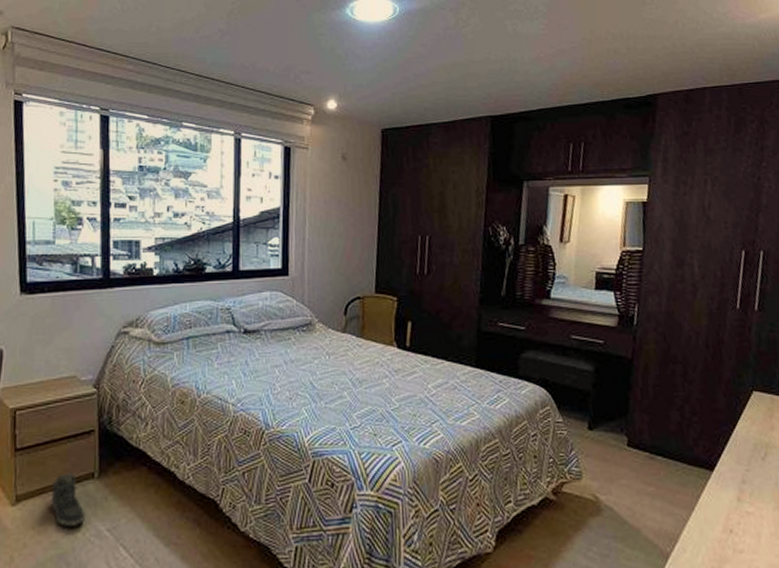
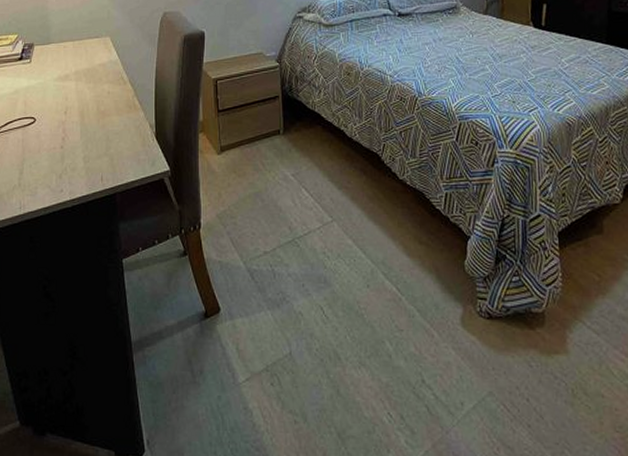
sneaker: present [50,472,85,526] -> none [247,129,274,171]

